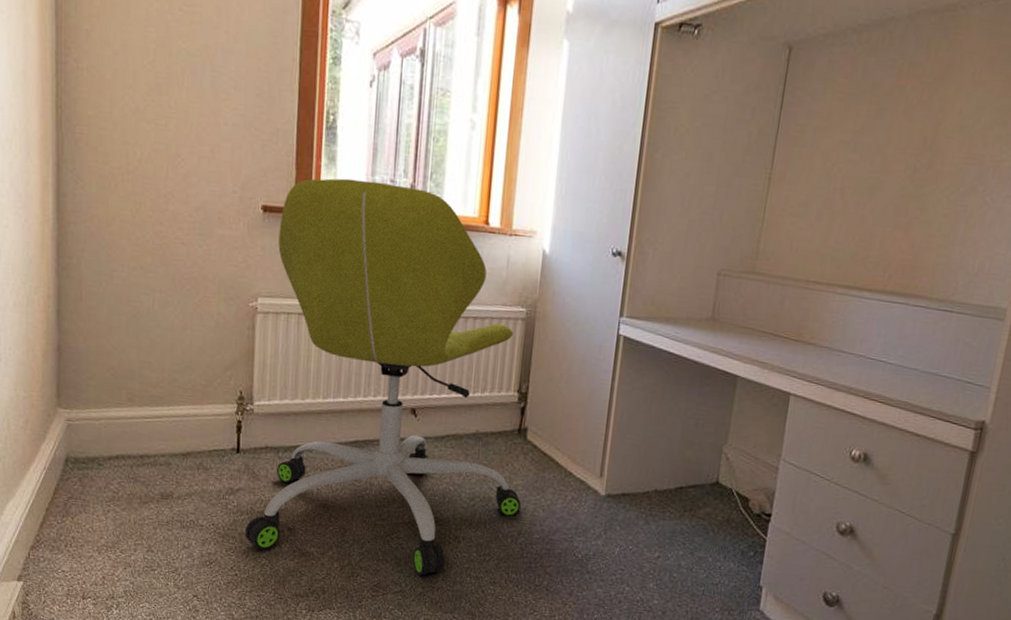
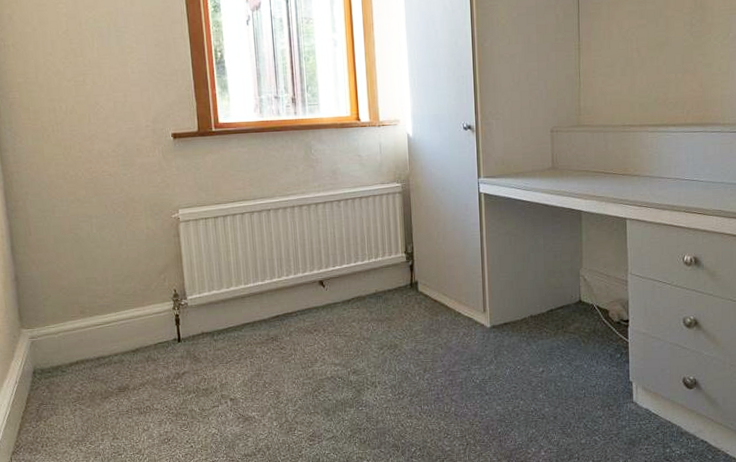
office chair: present [244,178,522,576] -> none [188,99,423,421]

